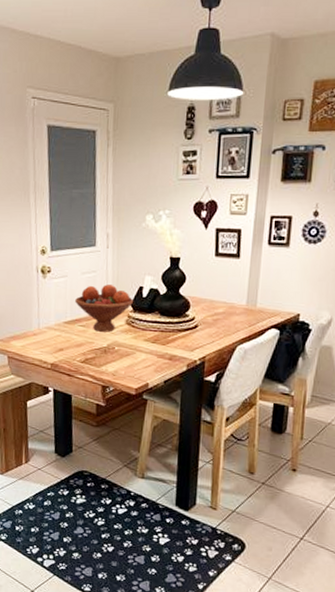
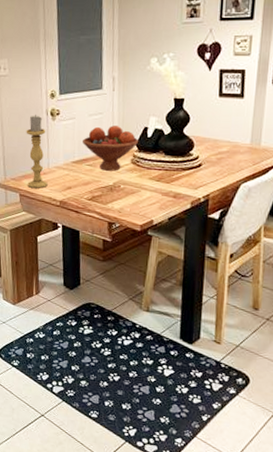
candle holder: none [14,272,38,350] -> present [26,115,48,188]

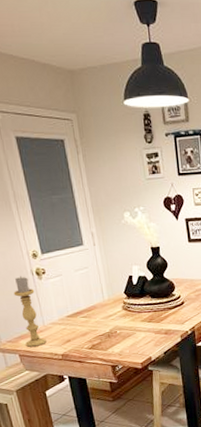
fruit bowl: present [83,126,139,171] -> none [73,277,127,320]

